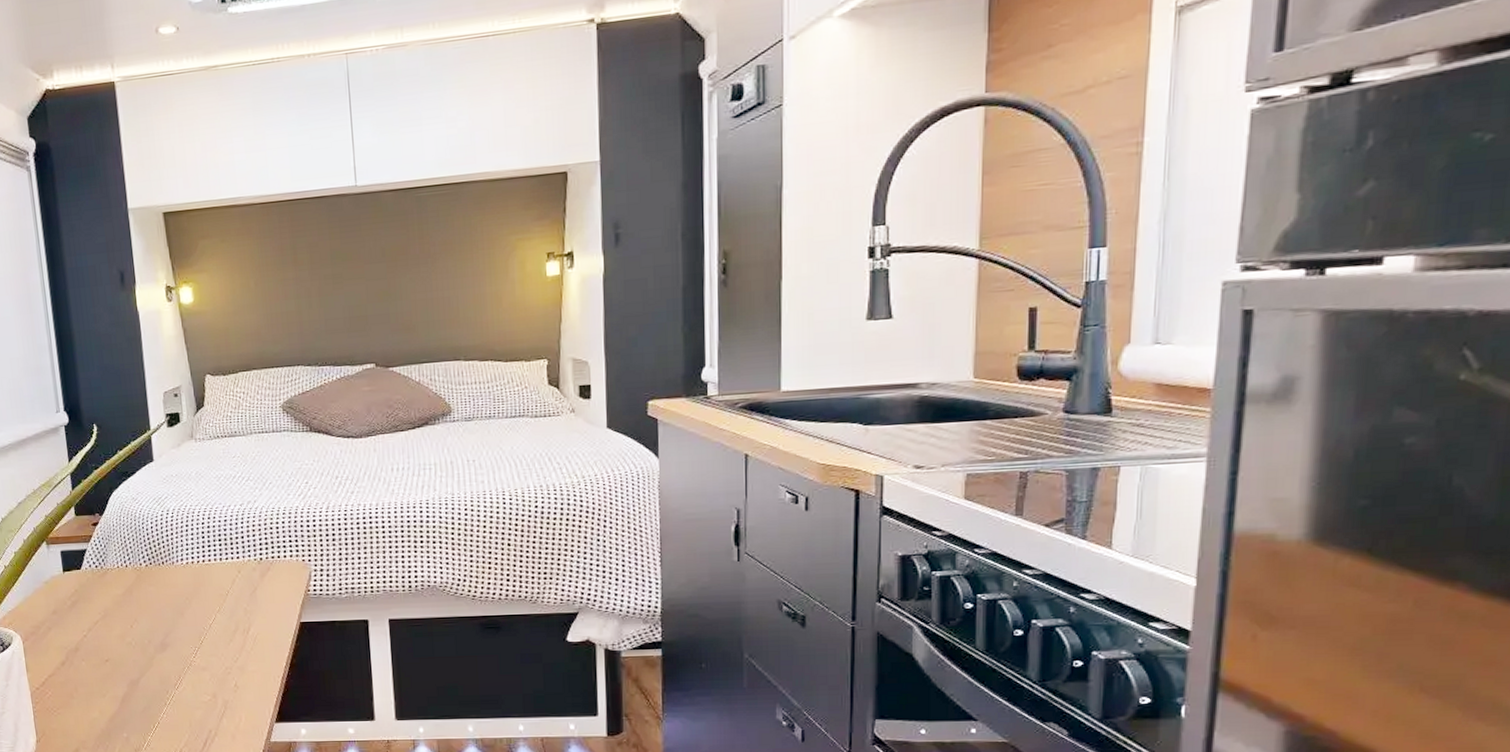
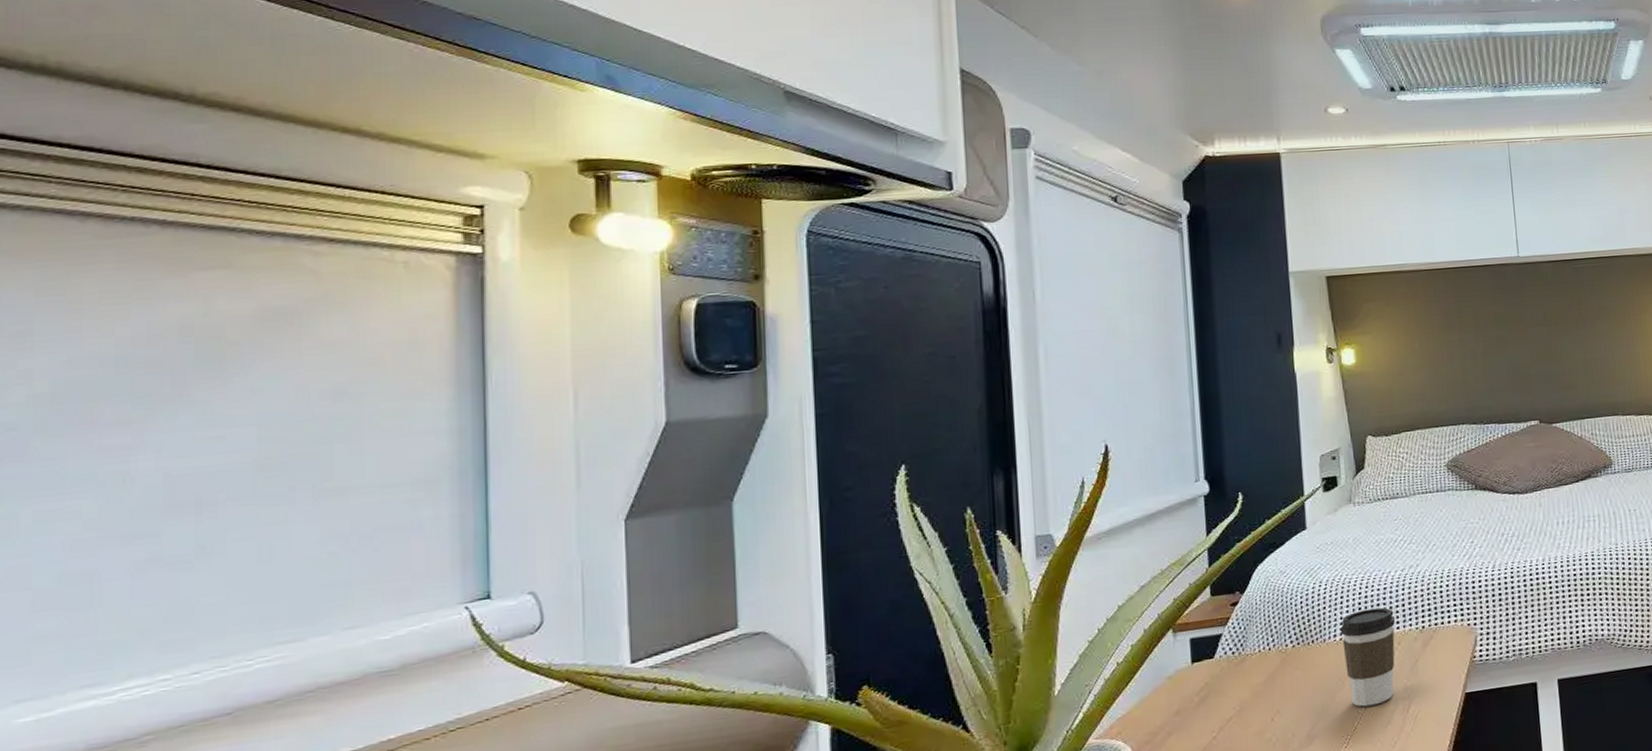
coffee cup: none [186,537,236,625] -> present [1340,607,1396,707]

